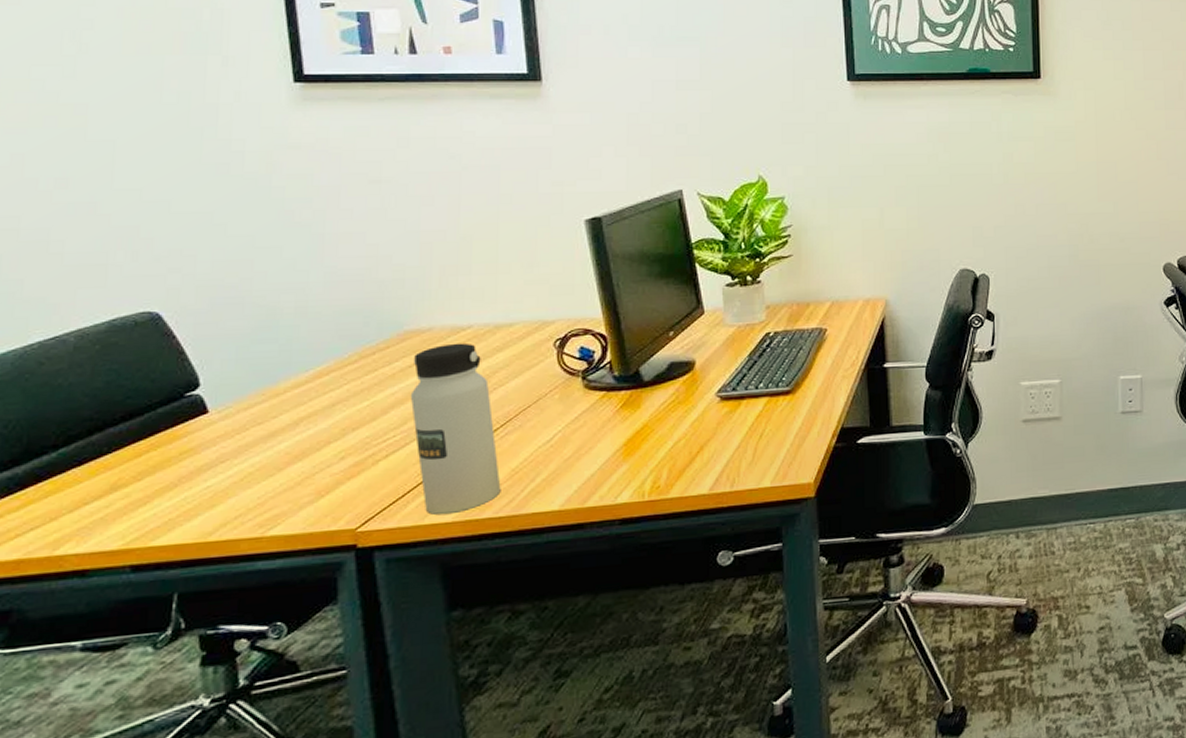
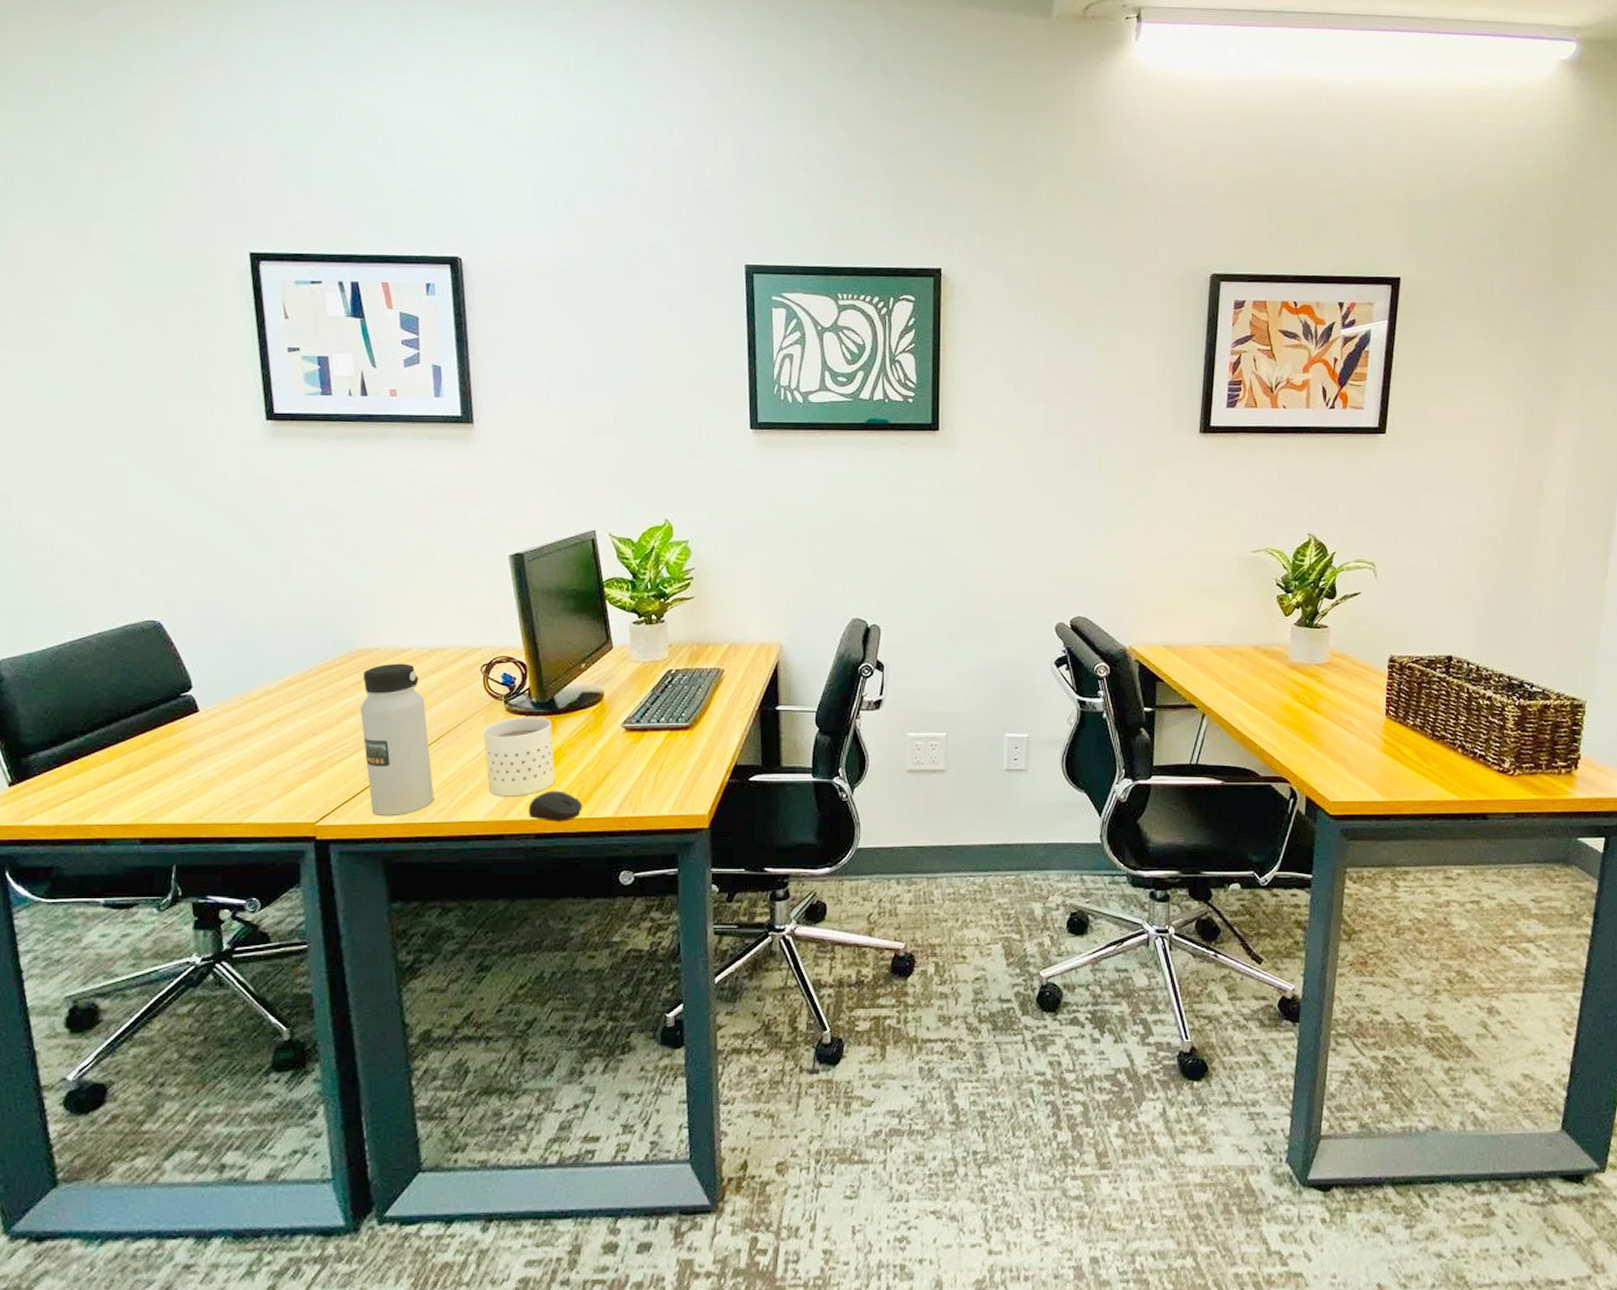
mug: none [558,392,642,482] -> present [483,717,555,797]
computer mouse: none [611,469,674,504] -> present [528,790,583,822]

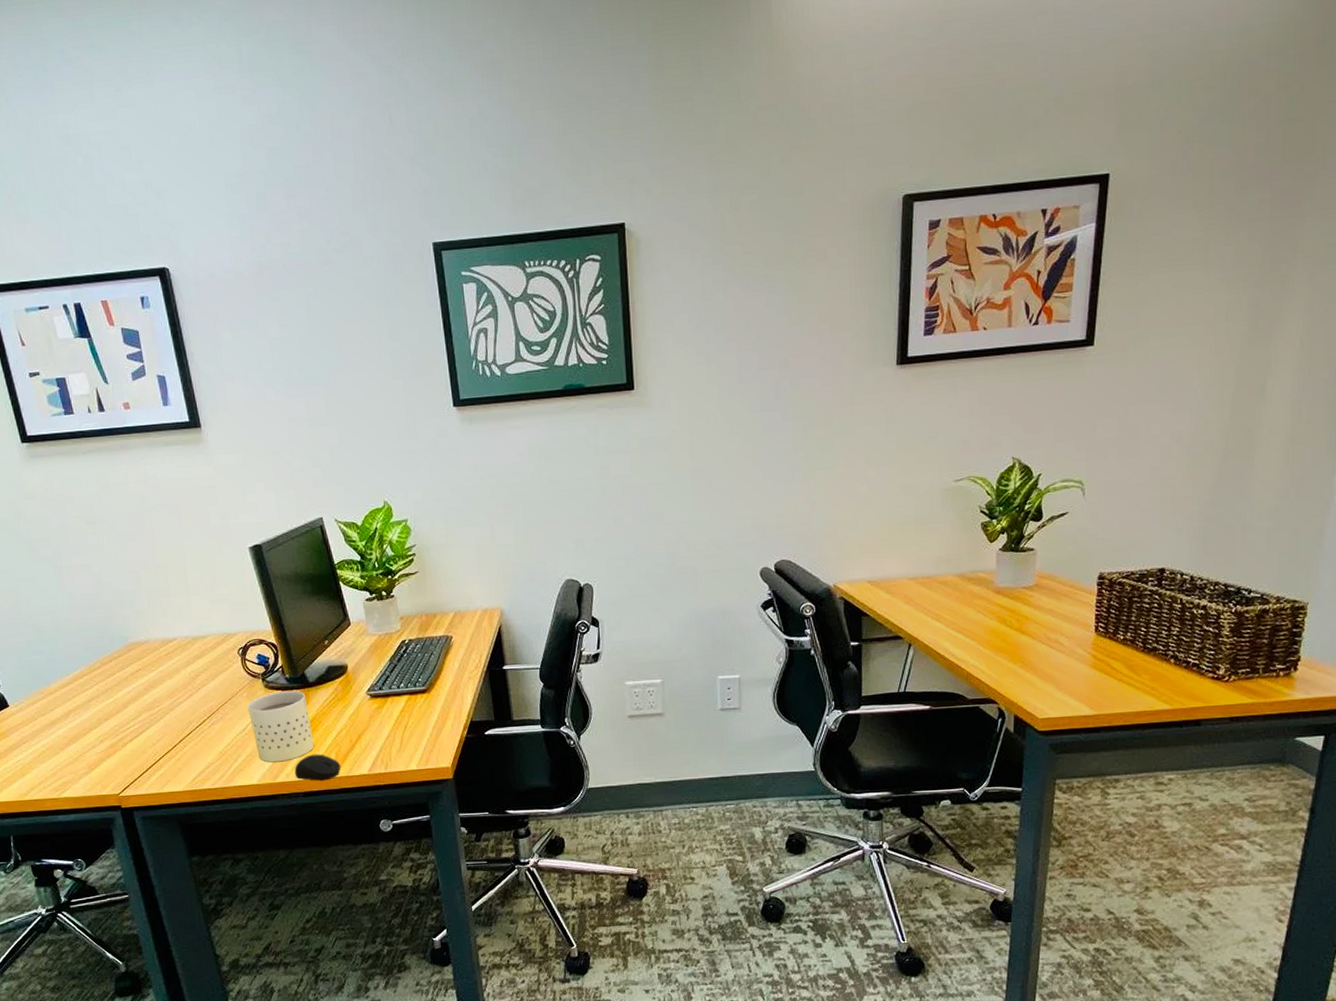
water bottle: present [359,663,434,817] -> none [139,652,214,786]

